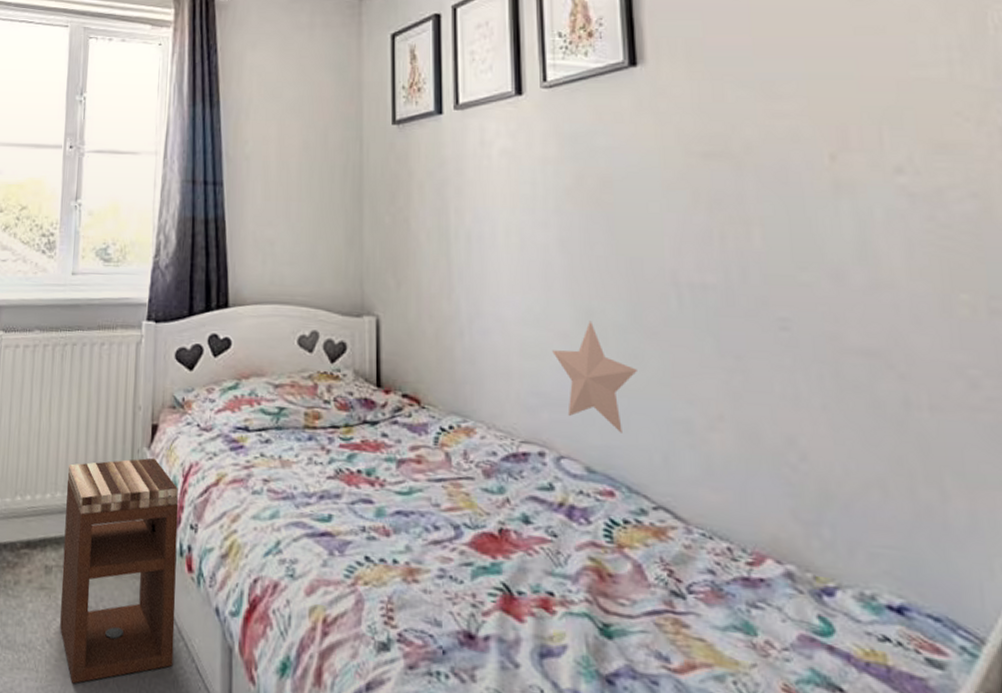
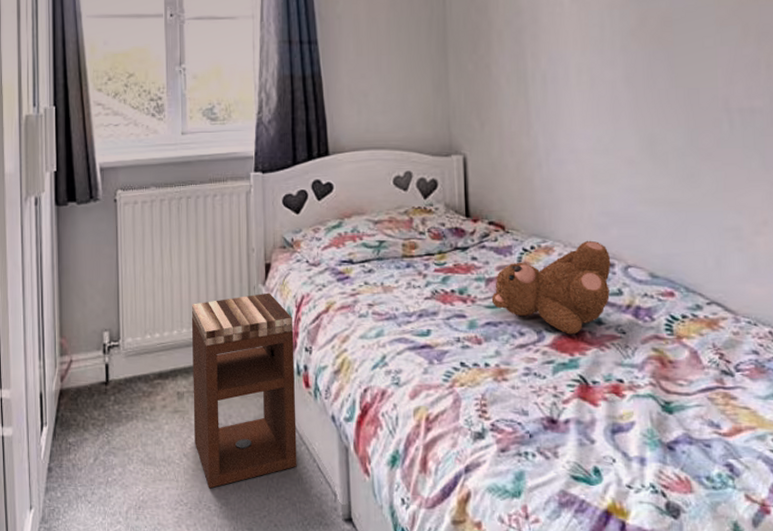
teddy bear: none [403,423,541,533] -> present [491,240,611,335]
decorative star: present [552,320,637,433] -> none [620,147,694,242]

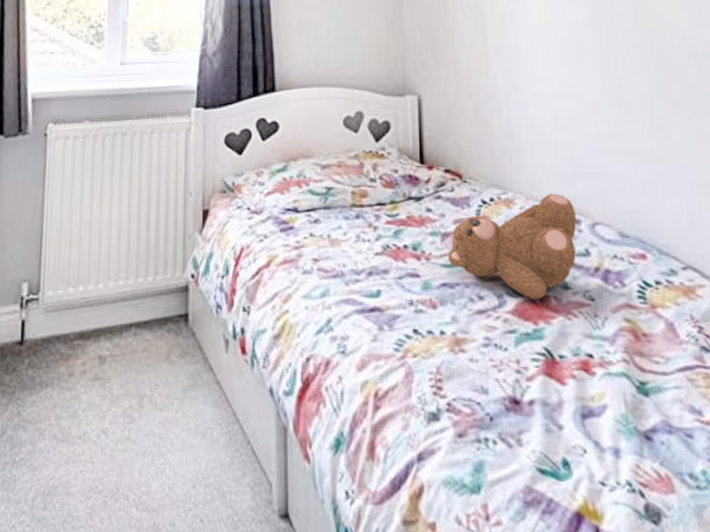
nightstand: present [191,292,297,489] -> none [115,242,231,473]

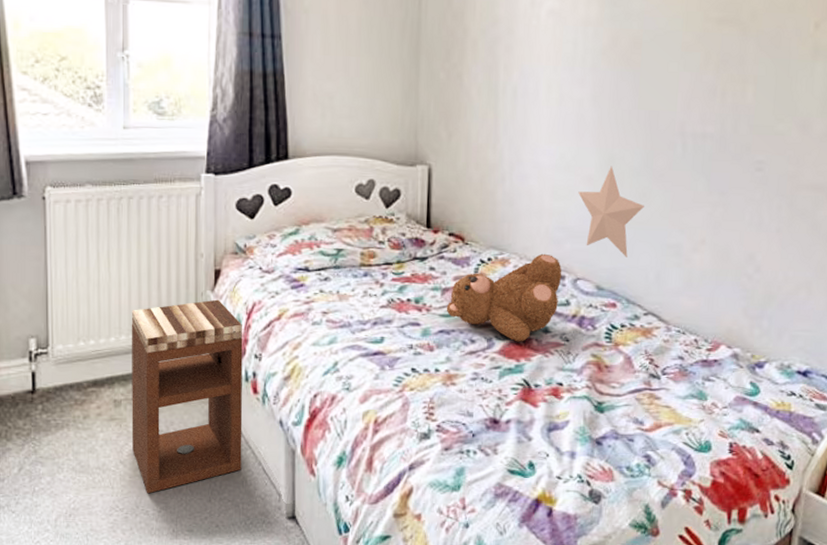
nightstand: none [115,242,231,473] -> present [131,299,243,494]
decorative star: none [584,92,663,198] -> present [578,166,644,257]

